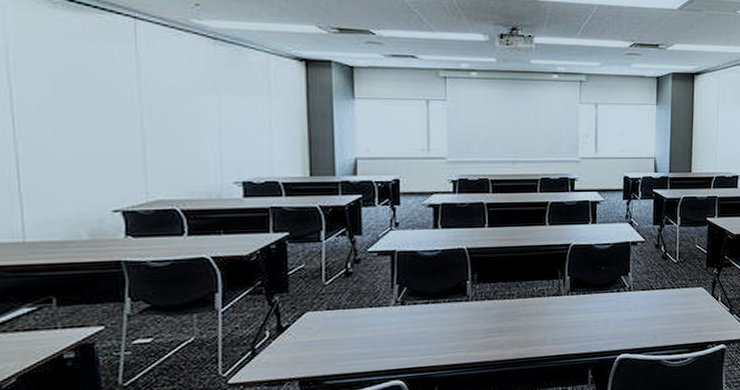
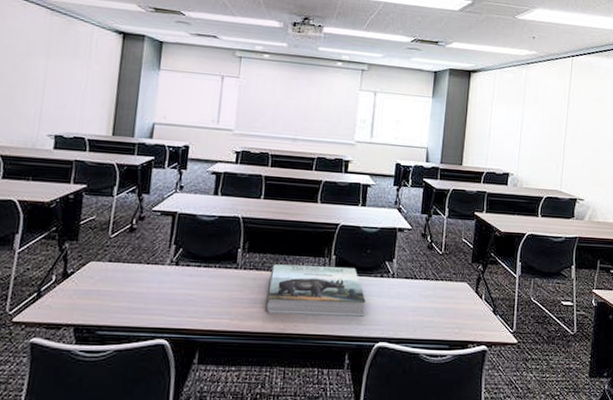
book: none [502,286,604,341] -> present [265,264,366,317]

